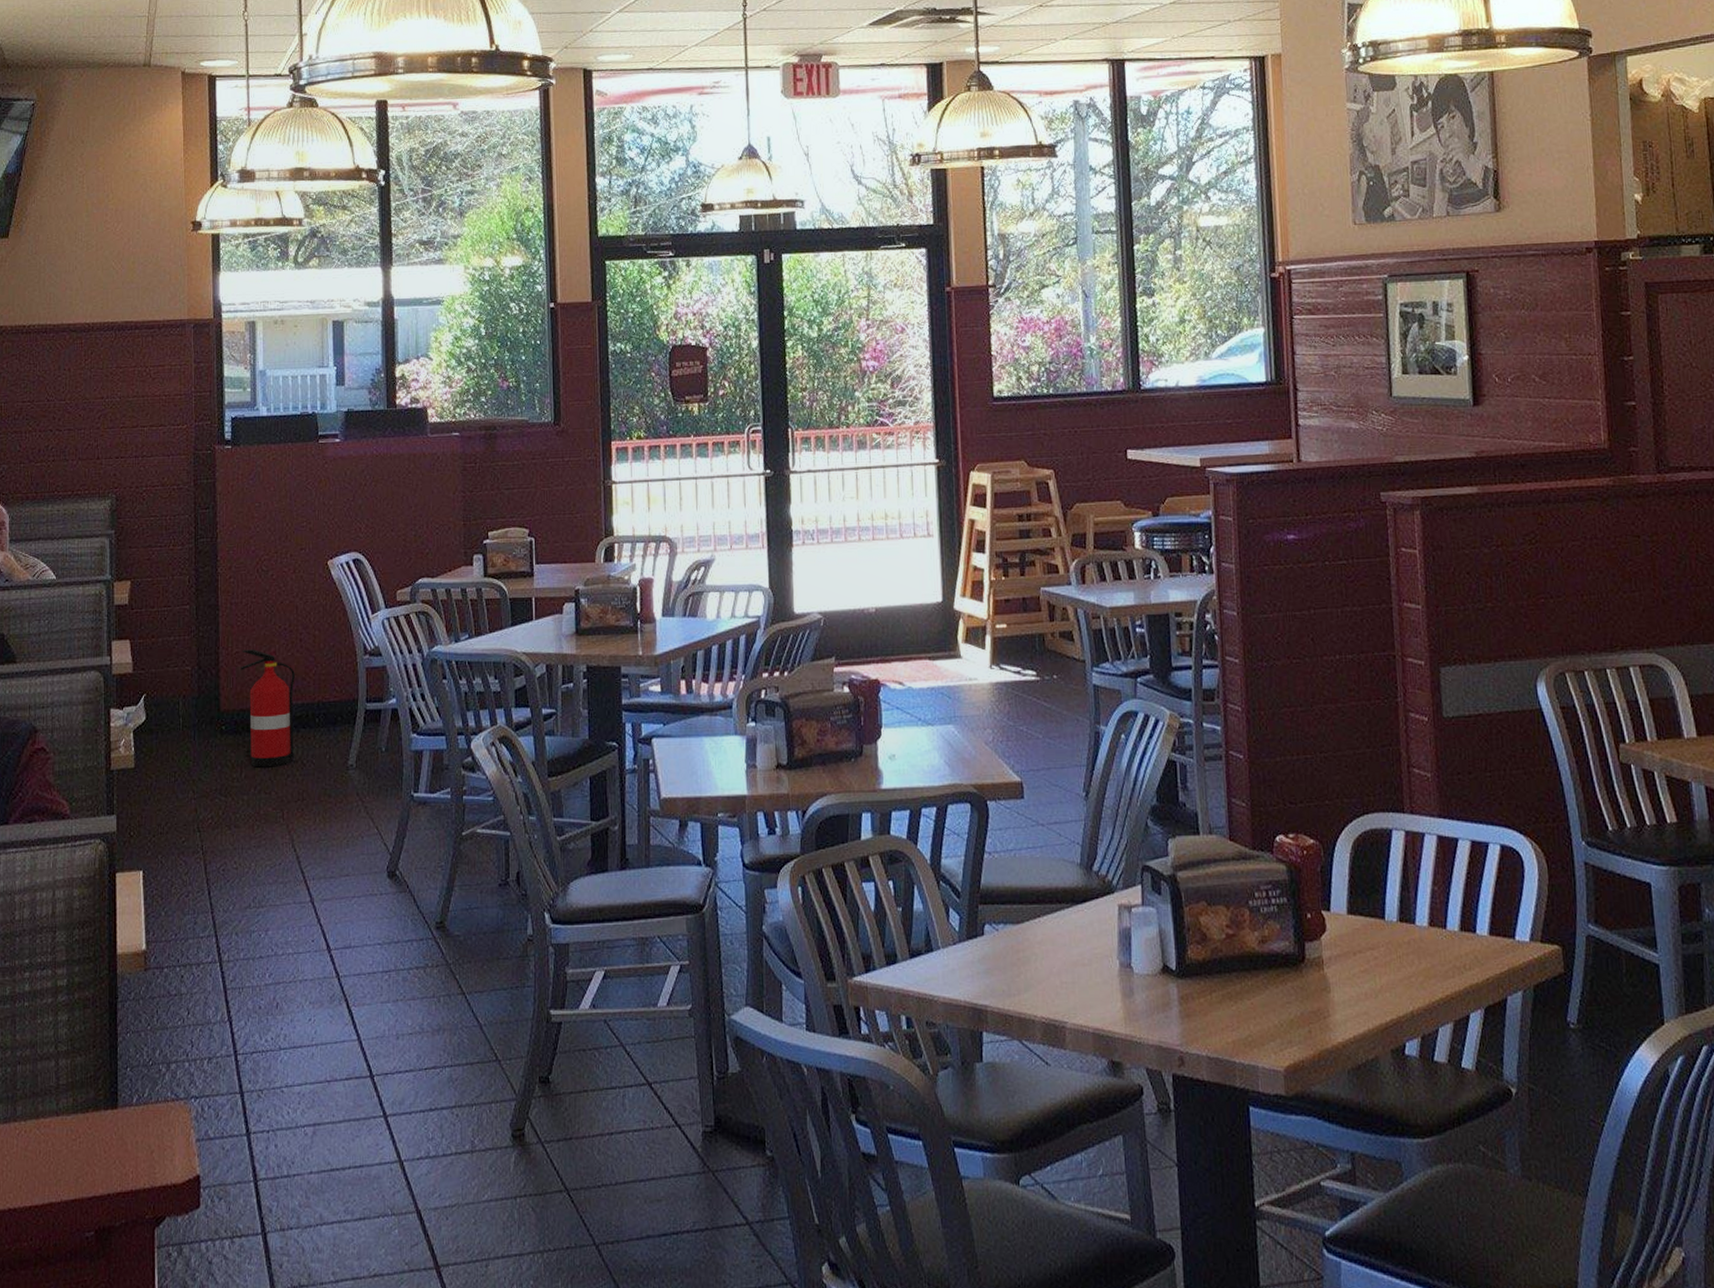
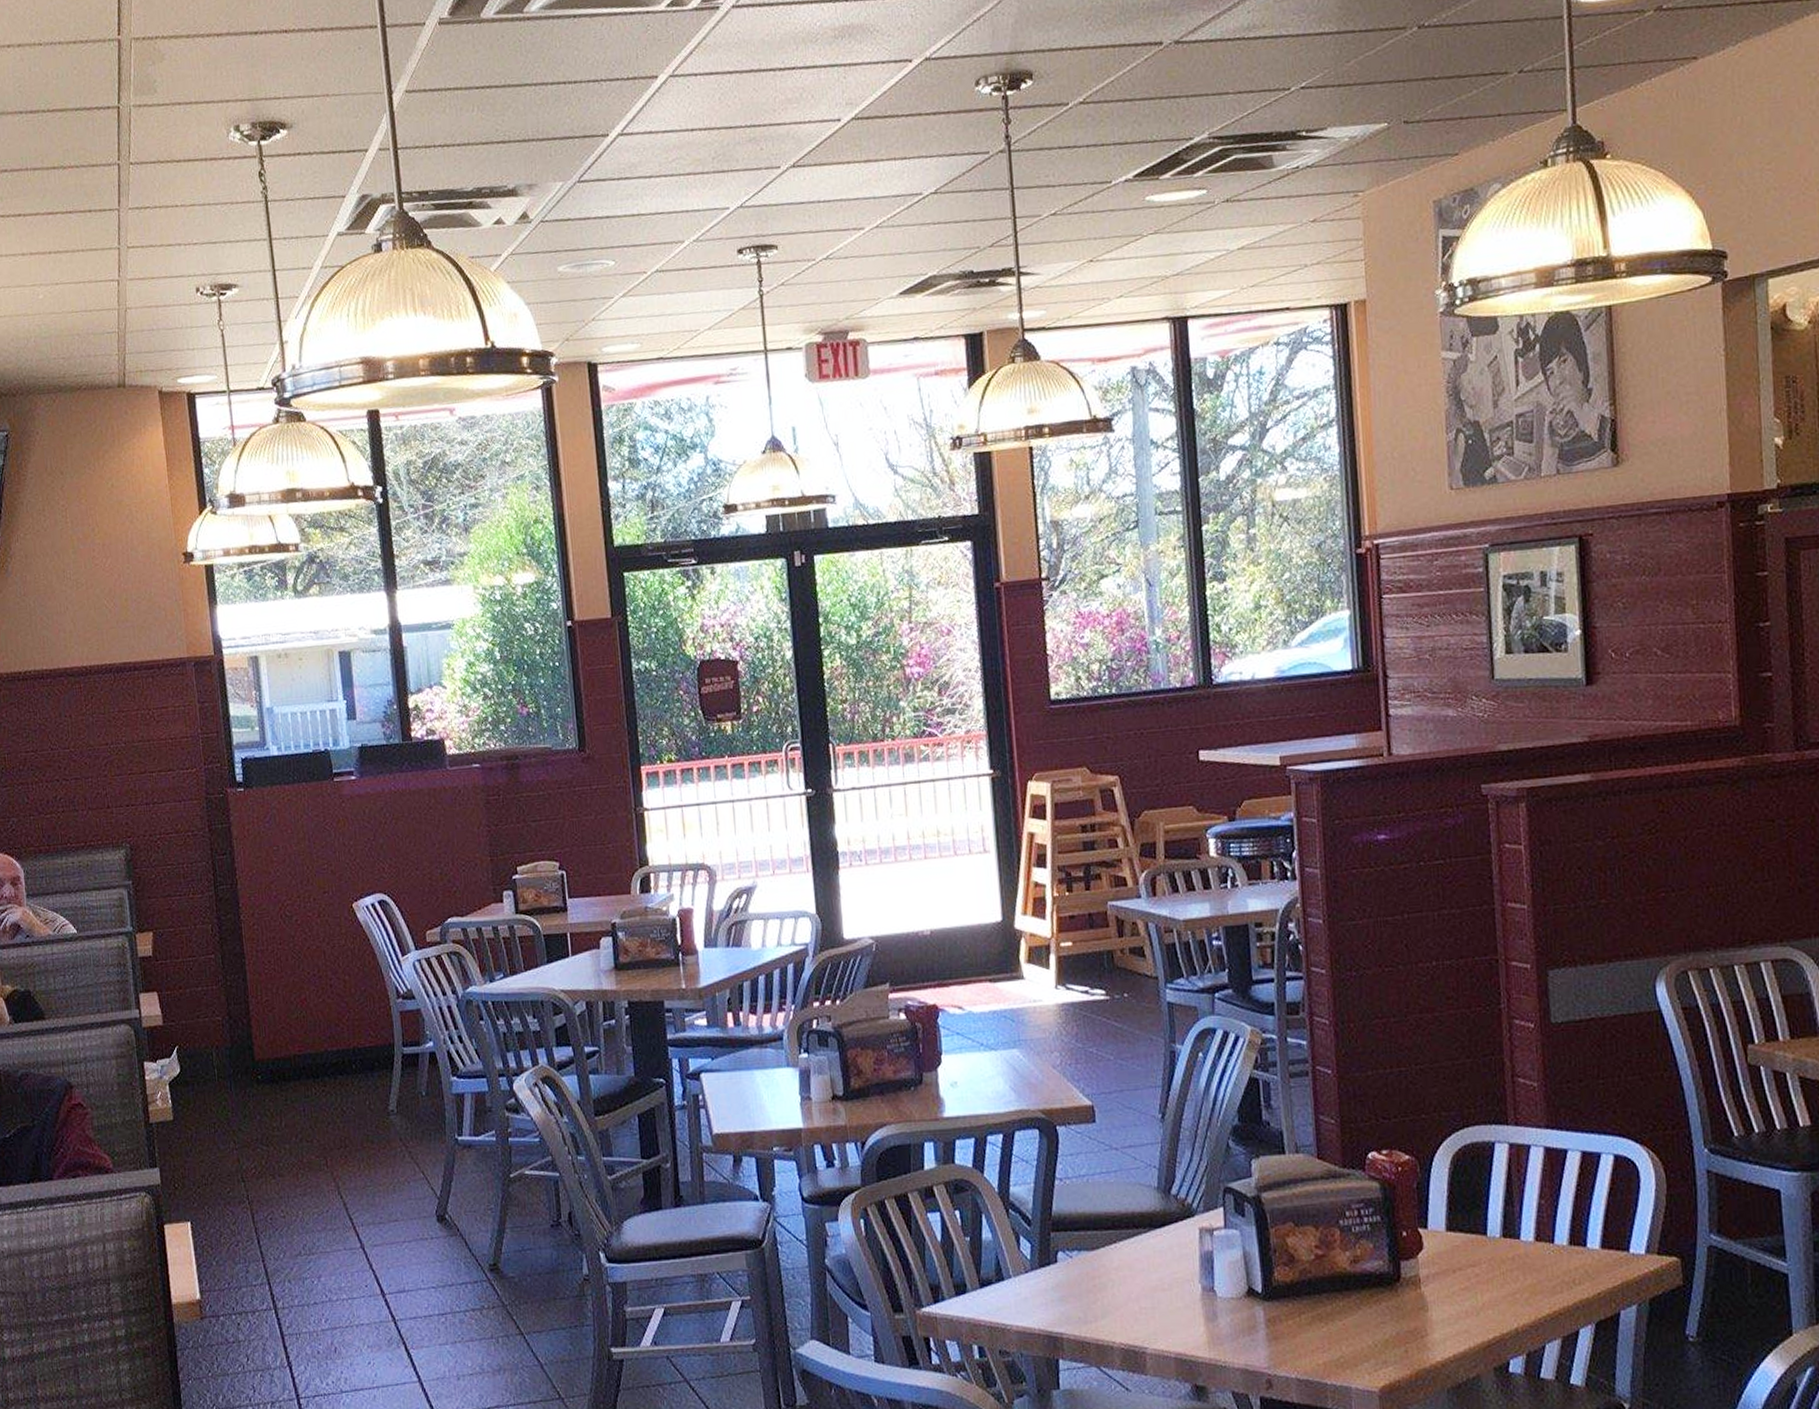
fire extinguisher: present [241,649,295,768] -> none [272,997,333,1116]

